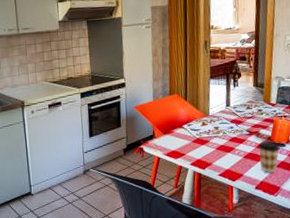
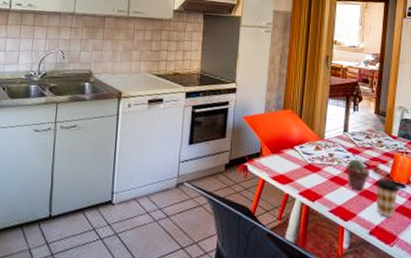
potted succulent: none [230,128,253,155] -> present [346,159,371,191]

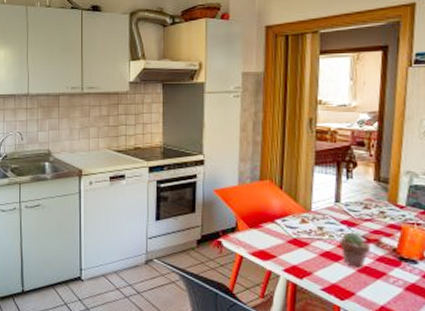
coffee cup: present [376,178,399,217] -> none [378,253,410,297]

